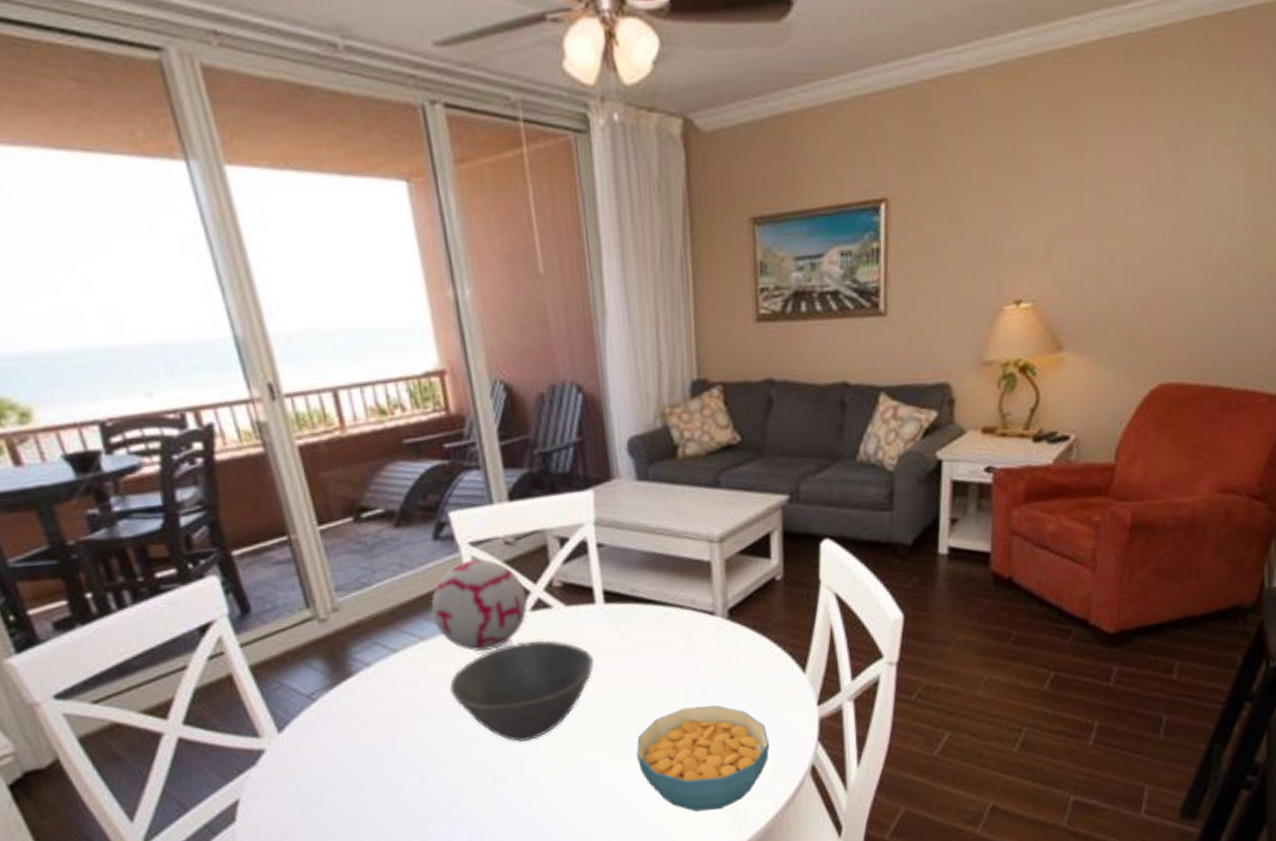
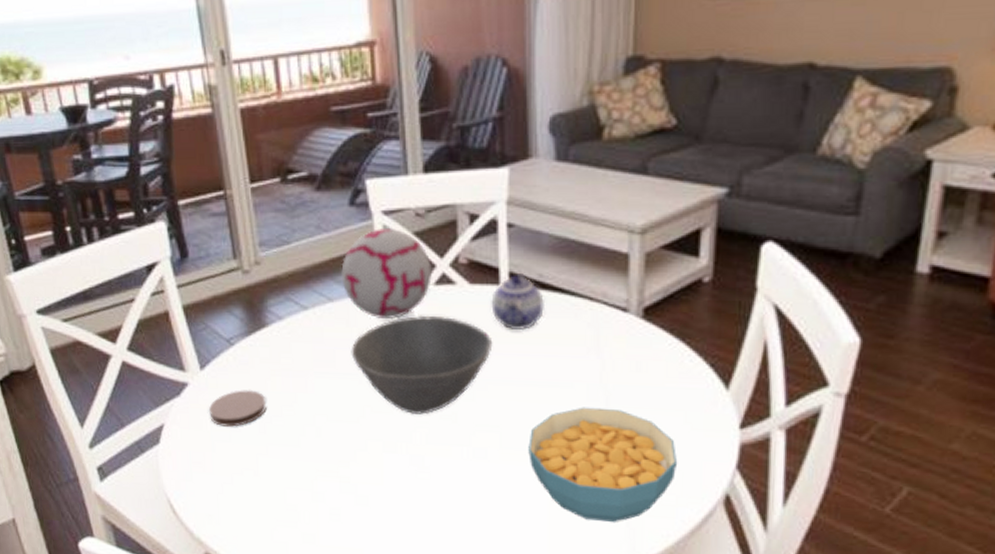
coaster: none [293,744,361,790] -> present [209,389,267,427]
teapot: none [588,589,639,645] -> present [491,272,544,331]

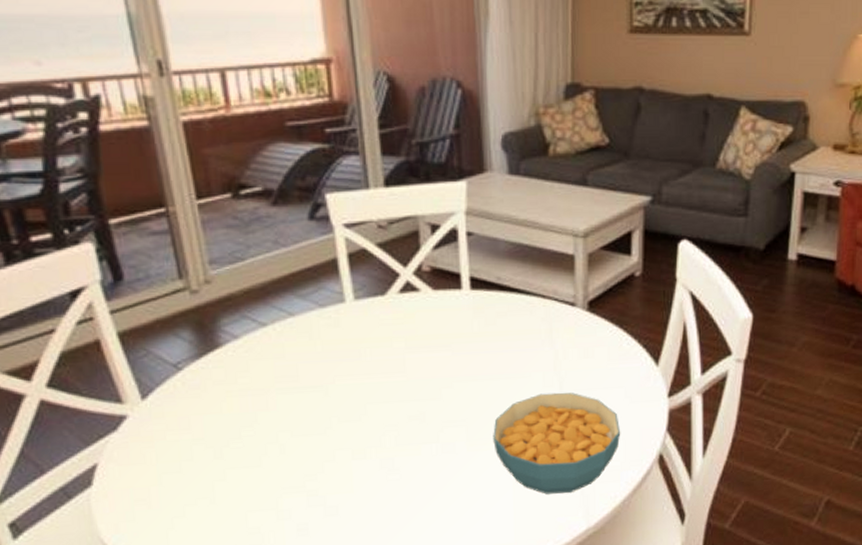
coaster: present [209,389,267,427] -> none [154,414,223,457]
decorative ball: present [341,227,433,319] -> none [302,240,397,329]
bowl: present [351,315,493,415] -> none [315,322,457,419]
teapot: present [491,272,544,331] -> none [454,276,503,330]

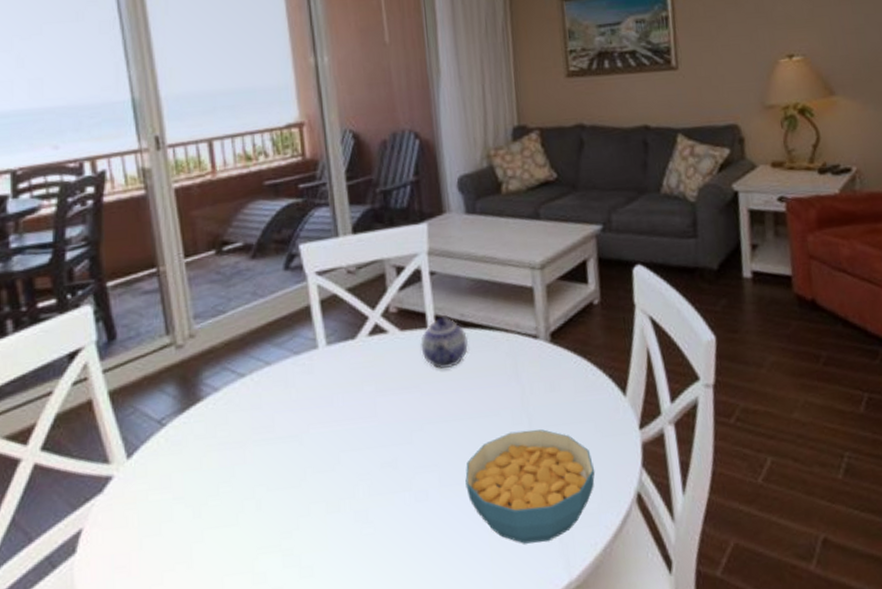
teapot: none [454,276,503,330] -> present [420,314,468,369]

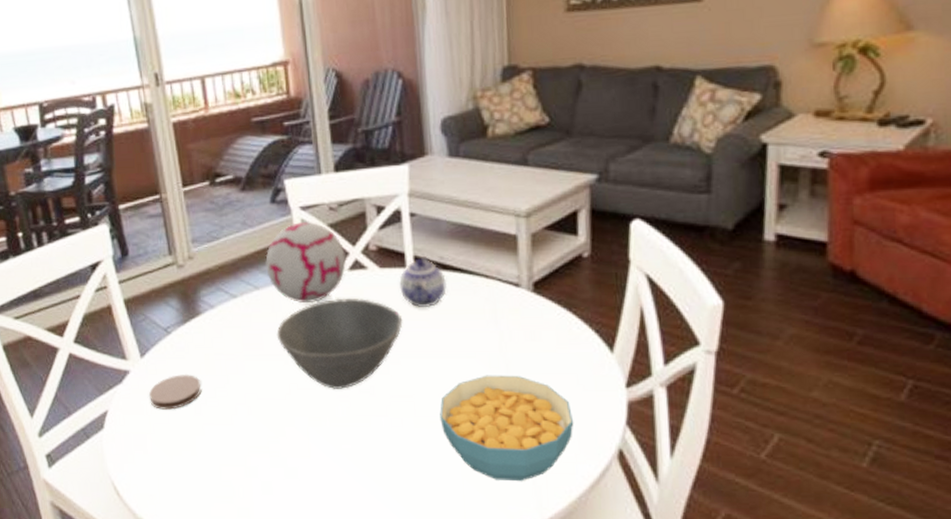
coaster: none [136,471,202,519] -> present [149,373,202,410]
decorative ball: none [278,287,366,376] -> present [265,221,347,303]
bowl: none [290,365,426,468] -> present [276,298,403,389]

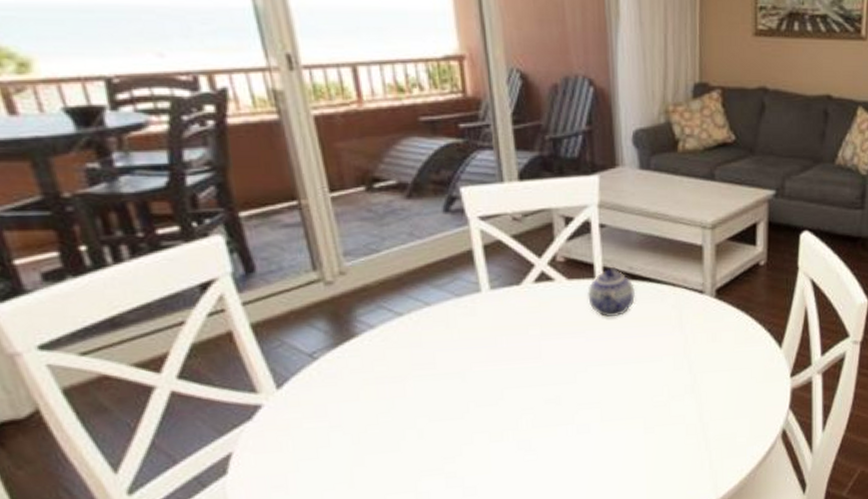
coaster: present [149,373,202,410] -> none [290,401,360,444]
decorative ball: present [265,221,347,303] -> none [437,232,532,318]
bowl: present [276,298,403,389] -> none [451,311,591,403]
cereal bowl: present [440,375,574,482] -> none [626,374,747,470]

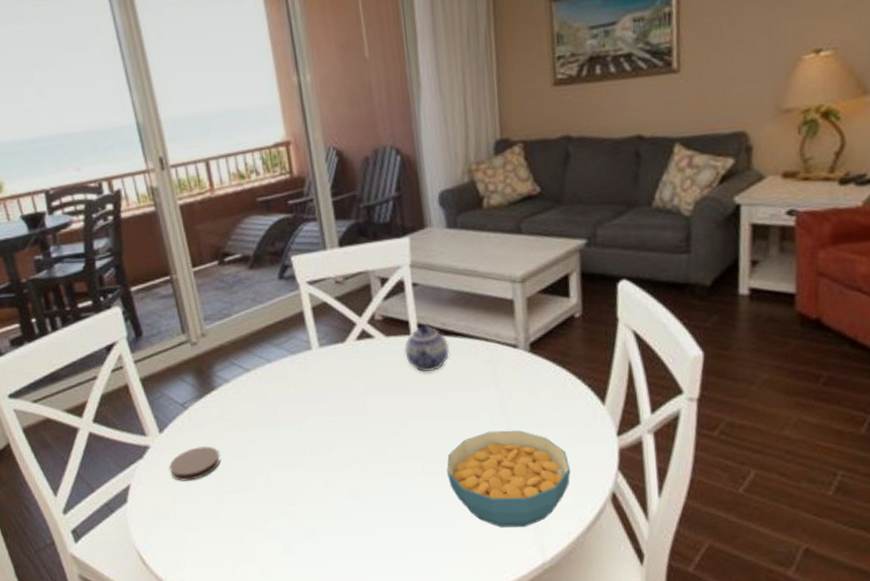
coaster: none [290,401,360,444] -> present [169,445,220,481]
cereal bowl: none [626,374,747,470] -> present [447,430,571,528]

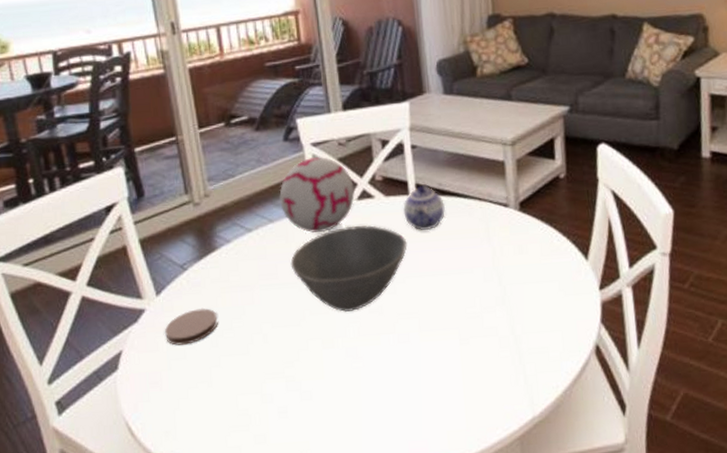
decorative ball: none [276,295,354,373] -> present [279,156,355,233]
bowl: none [289,366,410,453] -> present [290,225,407,312]
cereal bowl: present [447,430,571,528] -> none [442,286,558,383]

